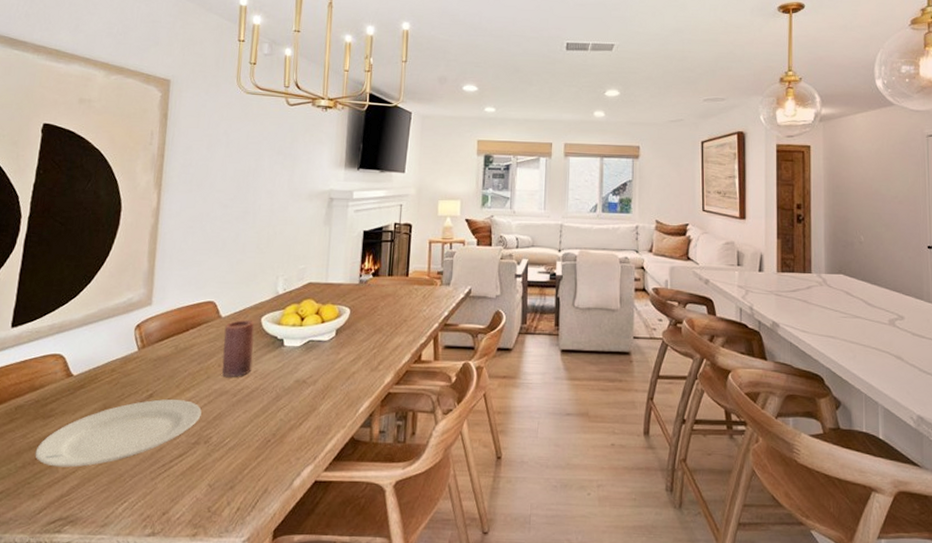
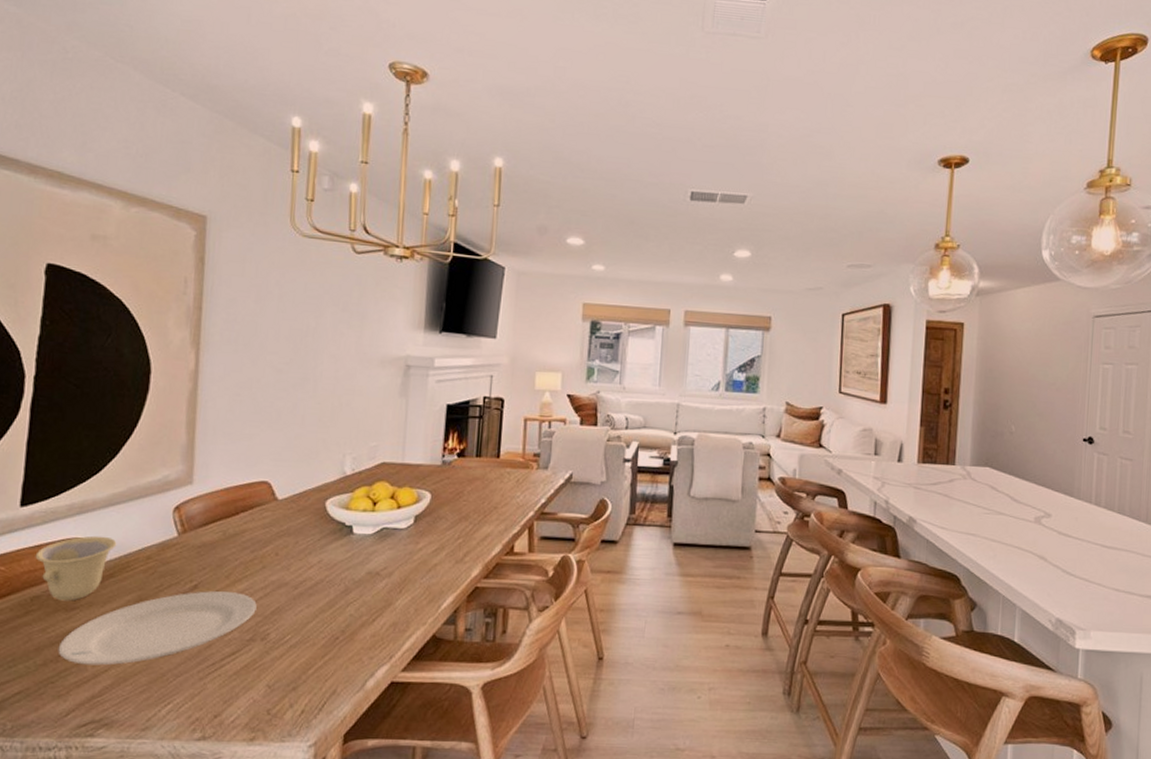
cup: none [21,351,88,410] -> present [35,535,117,601]
candle: present [222,320,254,377] -> none [279,503,318,567]

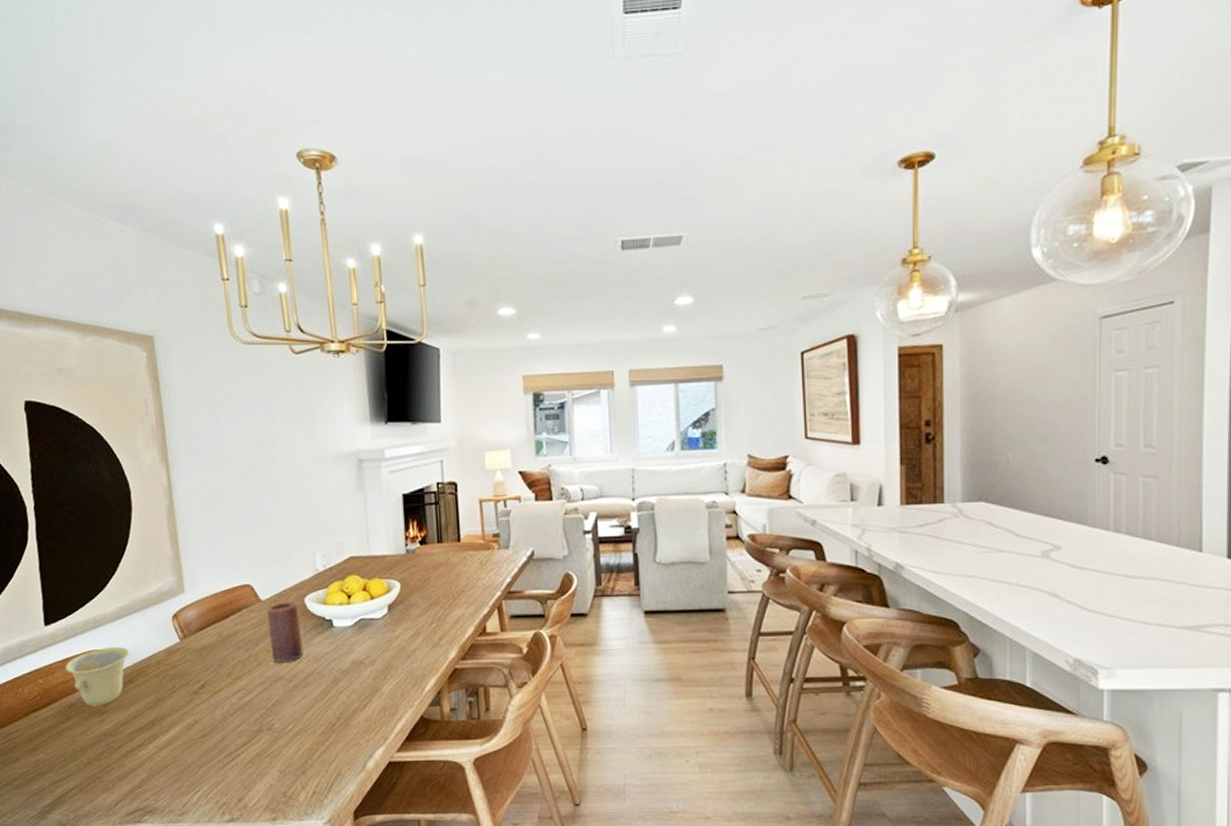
plate: present [58,591,257,666] -> none [98,689,259,761]
candle: none [279,503,318,567] -> present [267,602,304,662]

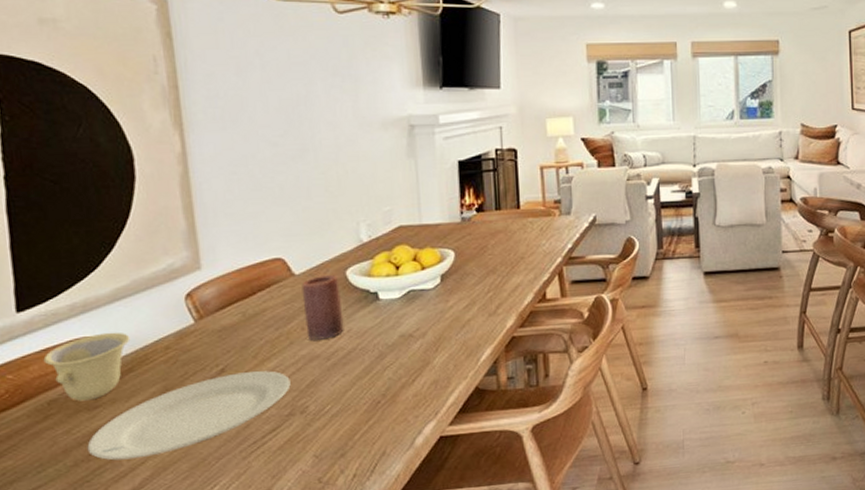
plate: none [98,689,259,761] -> present [87,371,291,461]

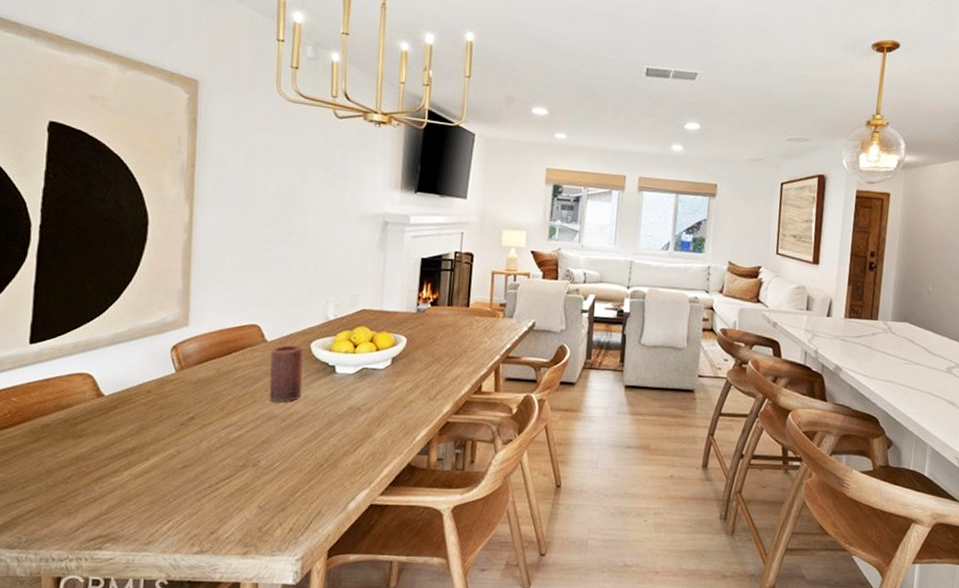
cup: present [43,332,131,401] -> none [44,371,120,430]
plate: present [87,371,291,461] -> none [67,422,249,487]

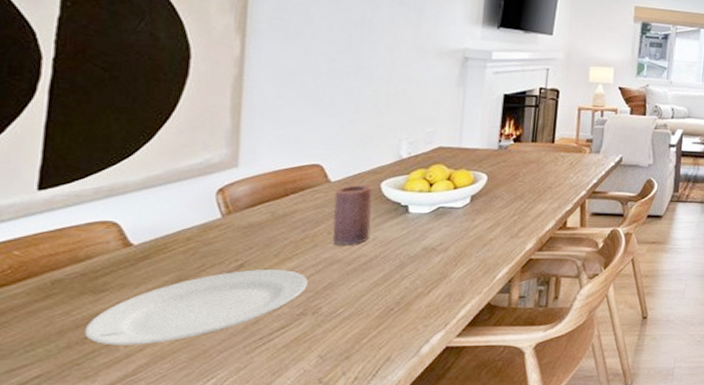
plate: none [67,422,249,487] -> present [84,269,308,345]

